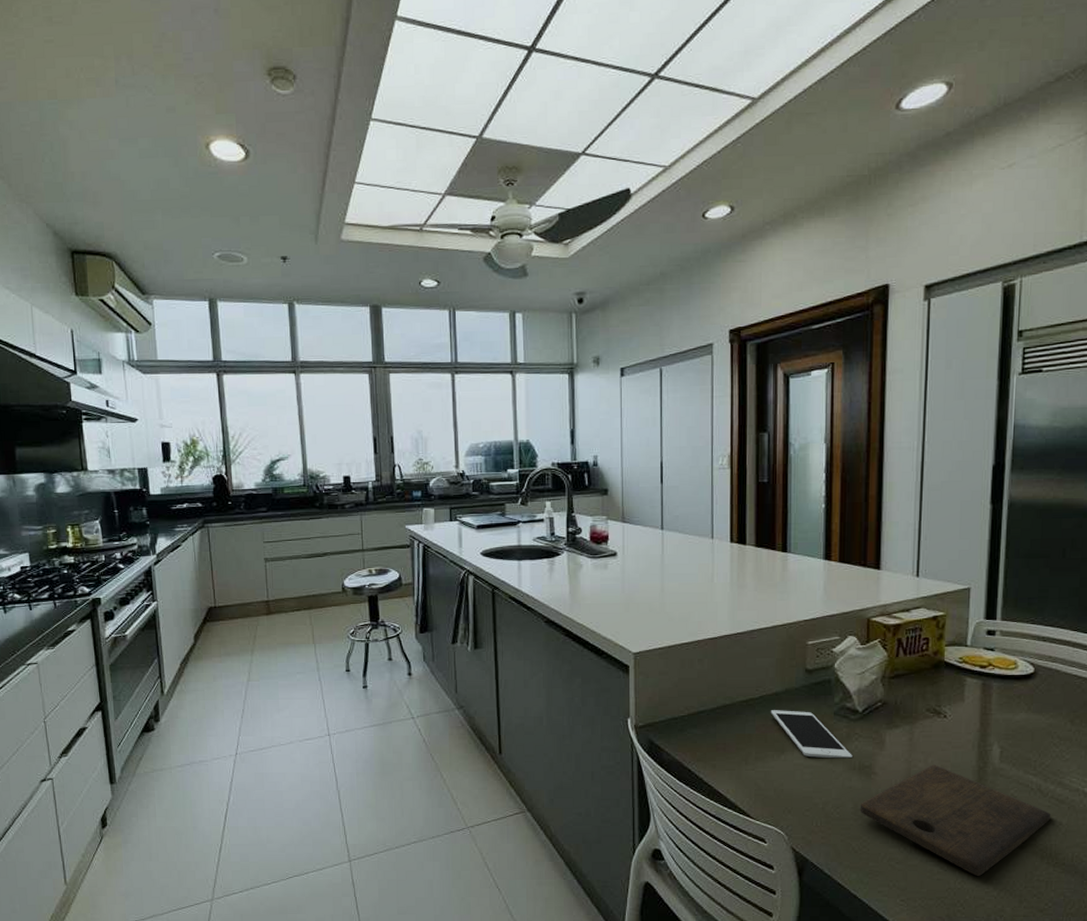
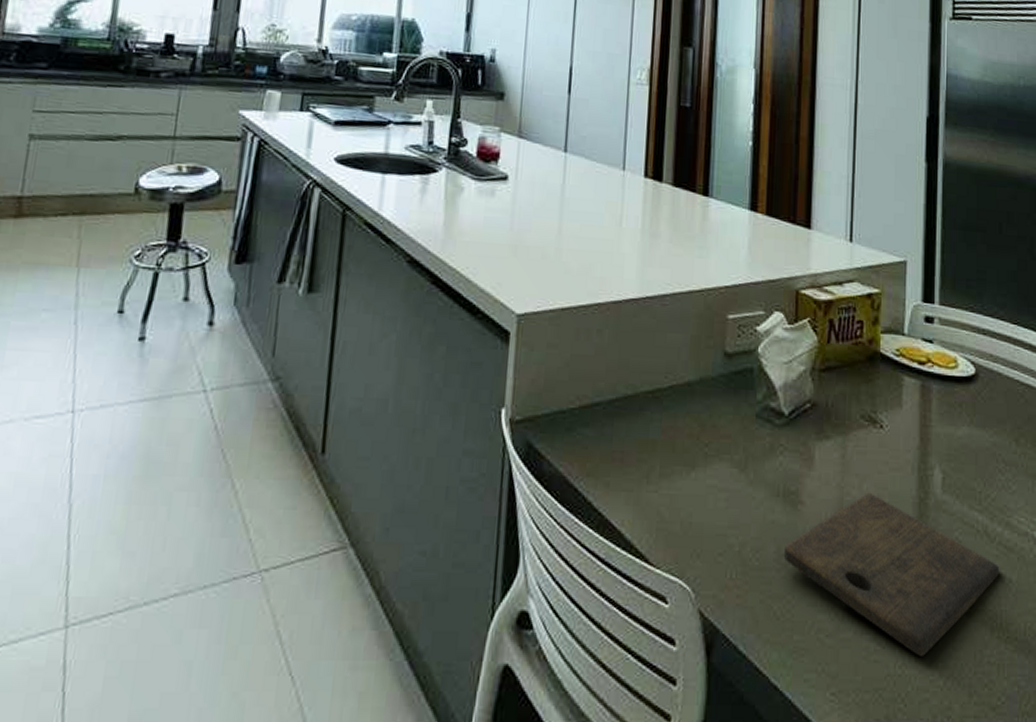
cell phone: present [770,710,852,759] -> none [680,406,776,480]

